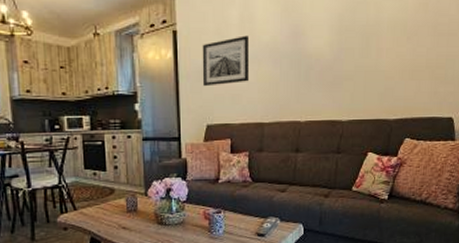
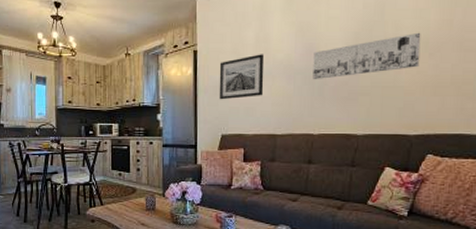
wall art: none [299,15,400,65] -> present [313,32,421,80]

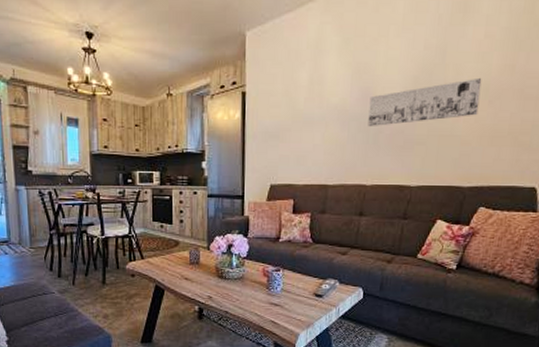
wall art: present [219,54,265,100] -> none [268,97,318,147]

